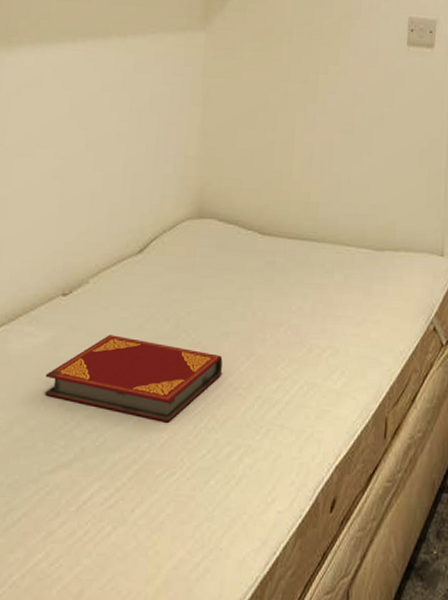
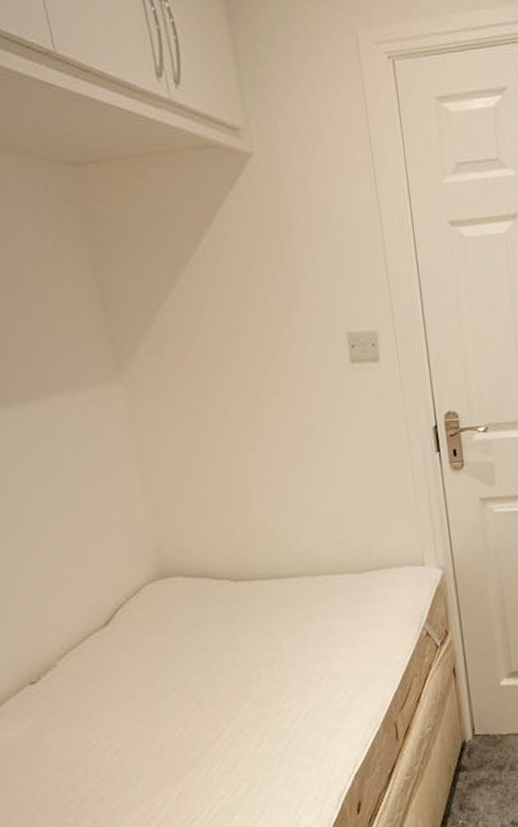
hardback book: present [45,335,223,423] -> none [34,703,223,782]

